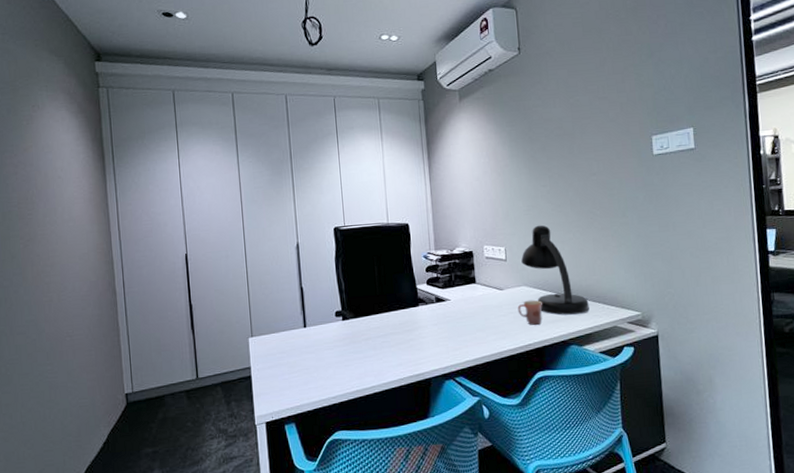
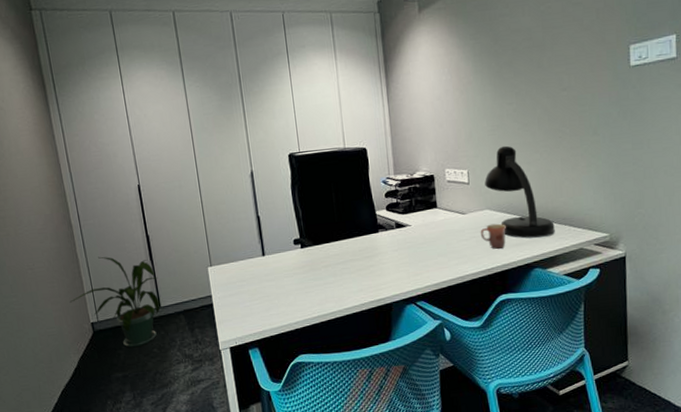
house plant: none [105,324,198,422] -> present [69,256,161,348]

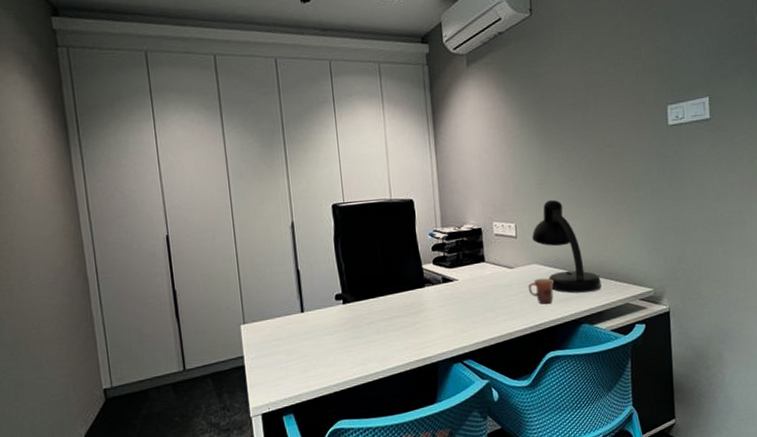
house plant: present [69,256,161,348] -> none [79,313,185,418]

